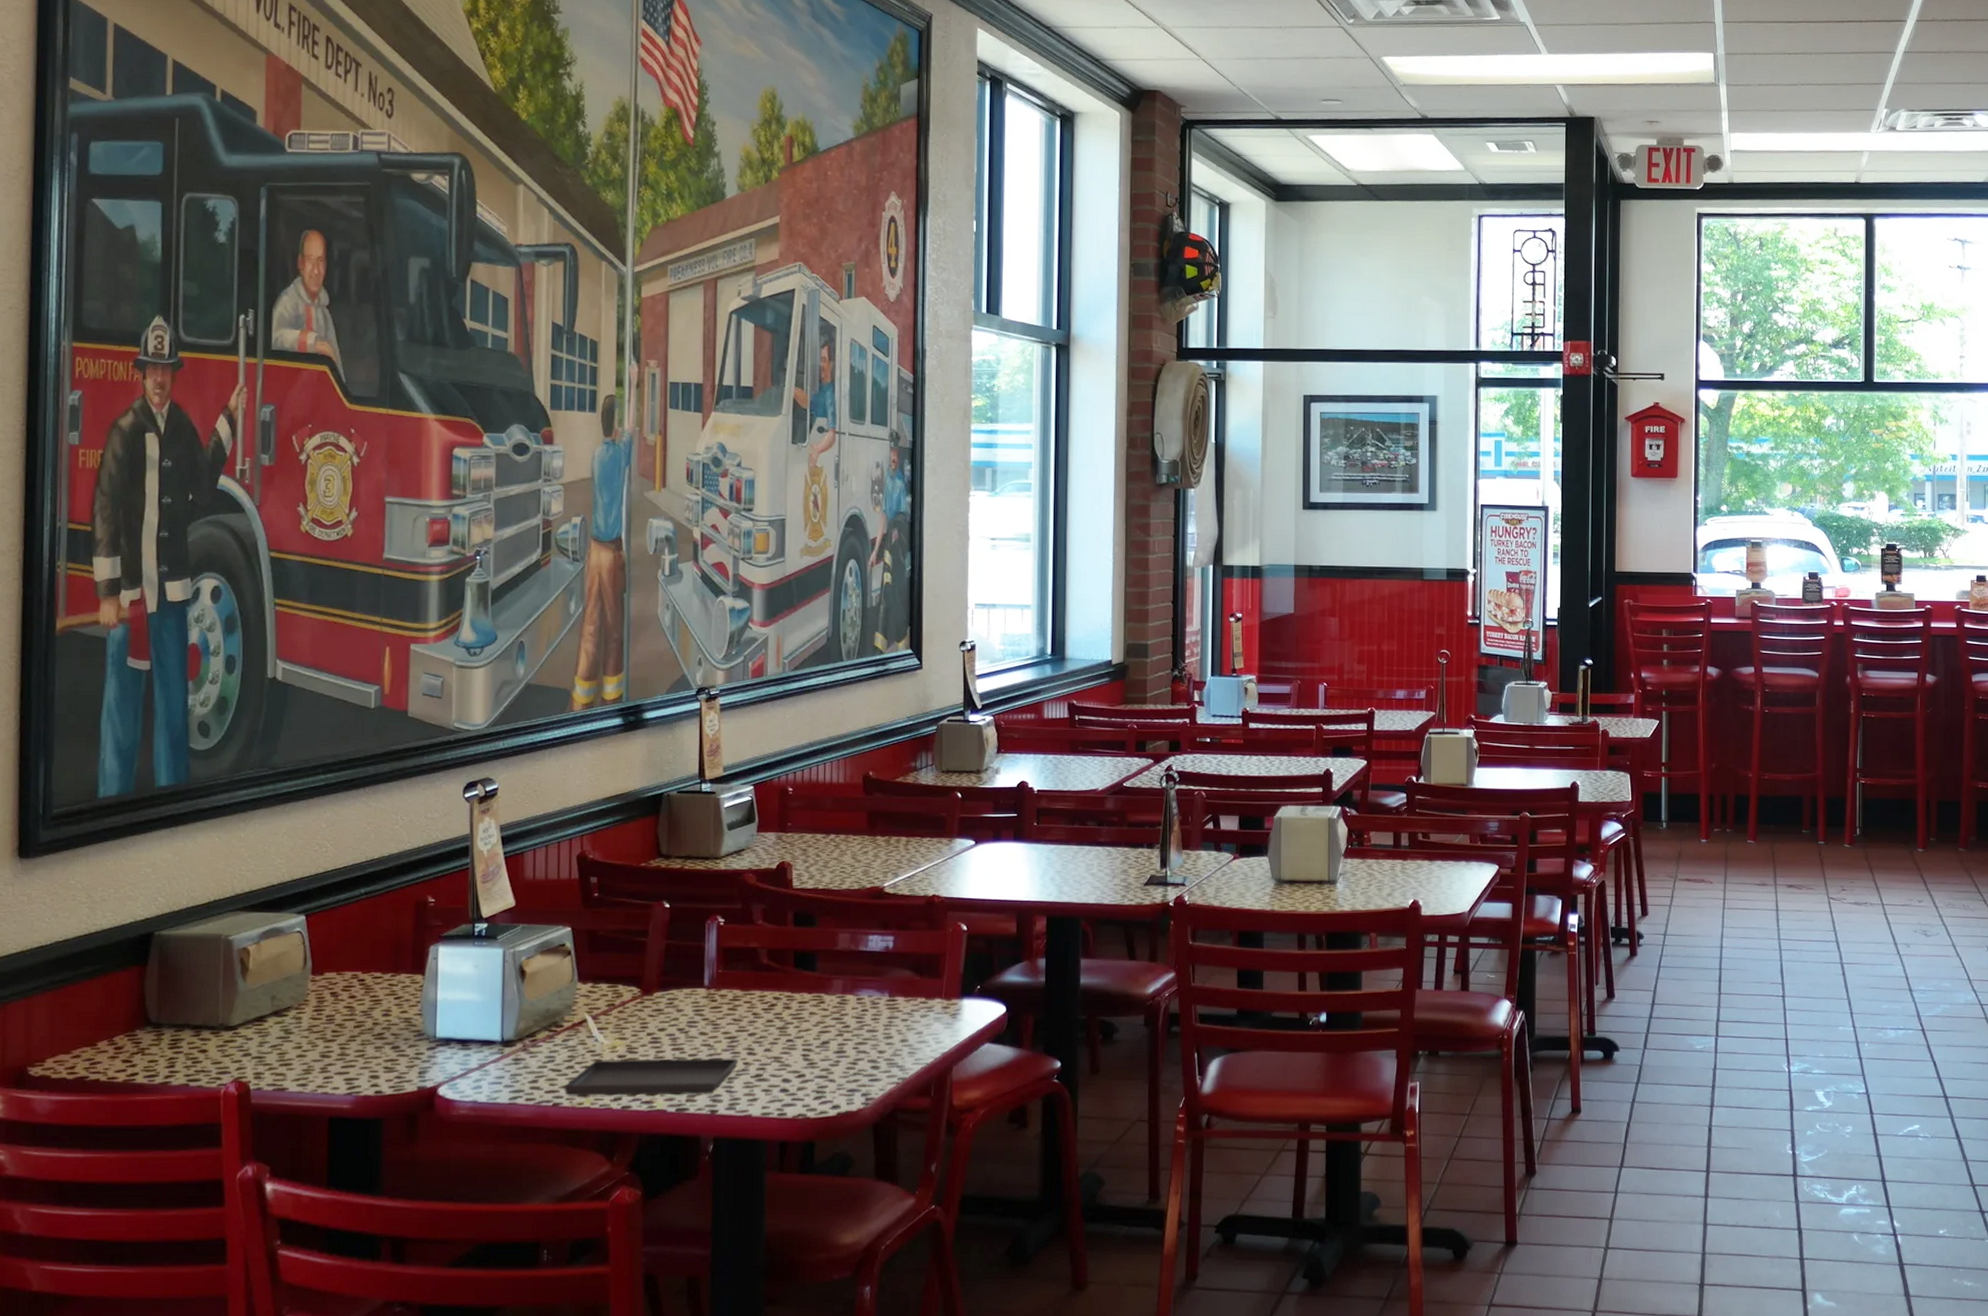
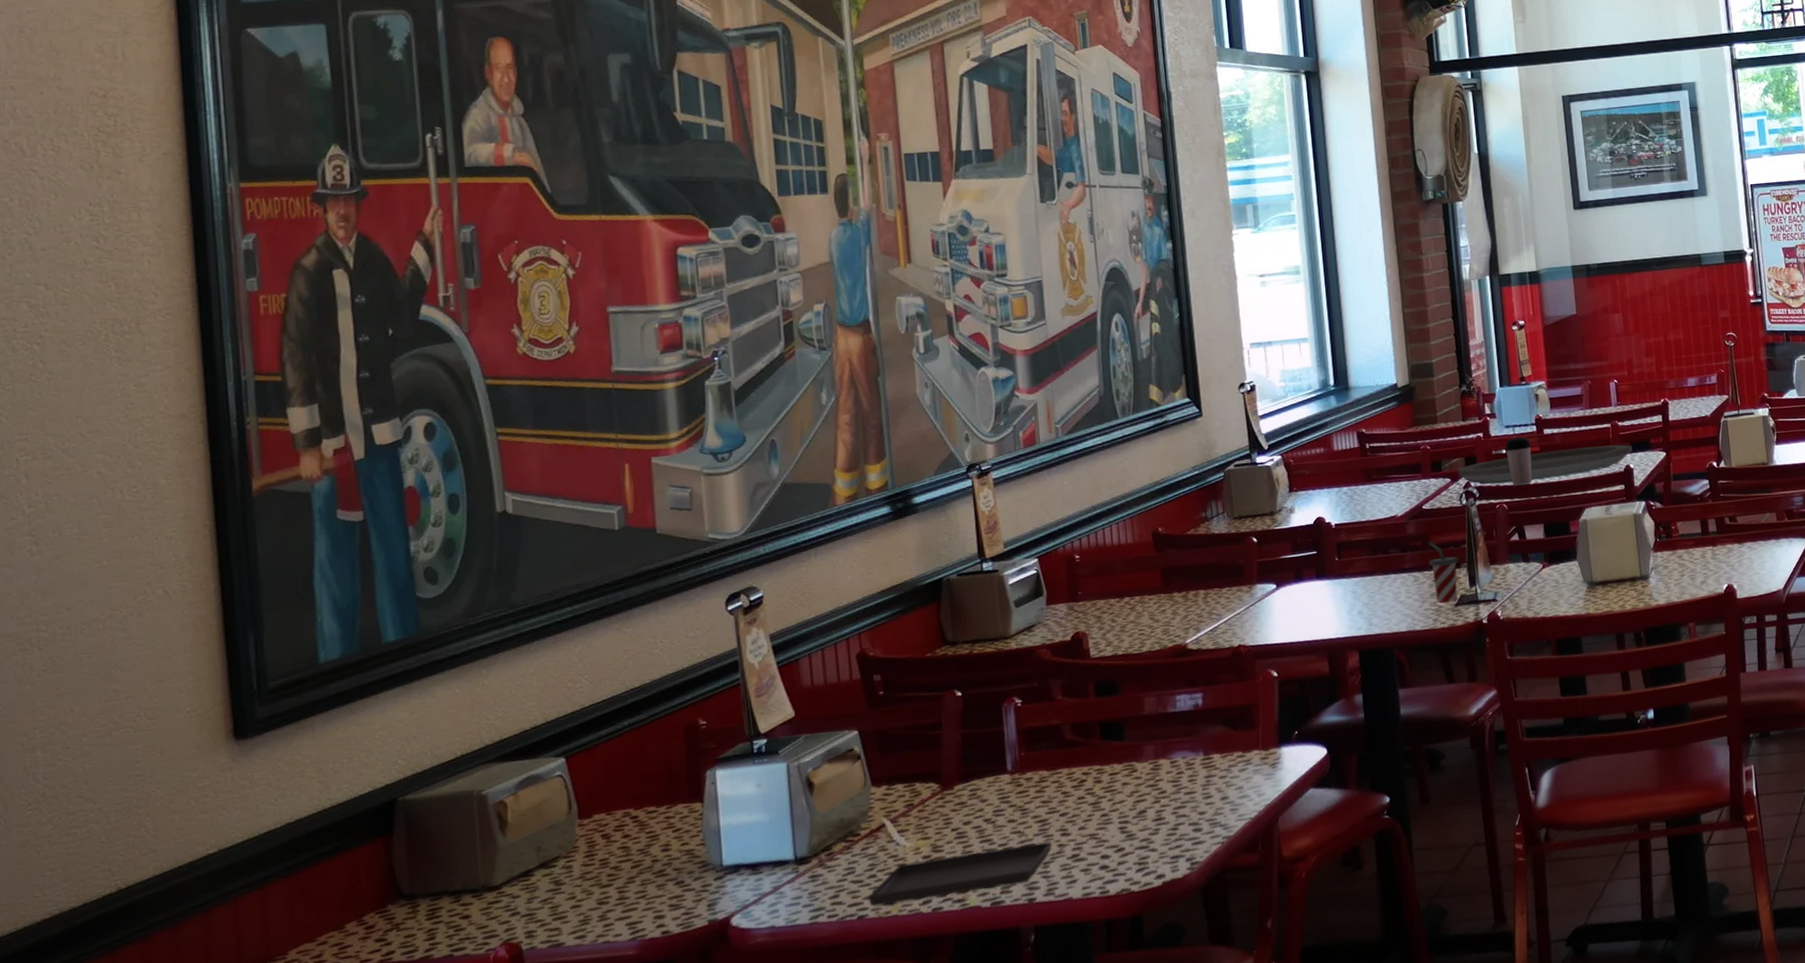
beverage cup: none [1123,818,1153,882] -> present [1428,541,1459,604]
tray: none [1161,745,1334,772] -> present [1457,444,1633,484]
beverage cup: none [1210,716,1235,775] -> present [1505,426,1532,486]

